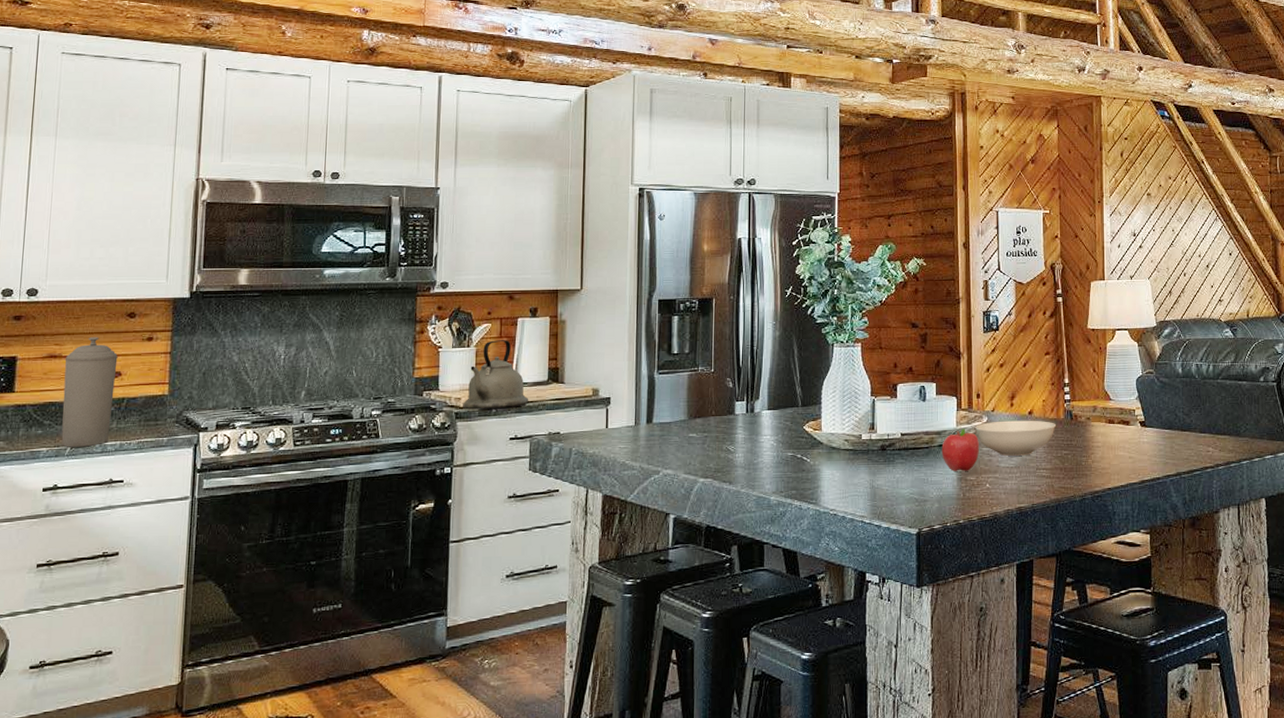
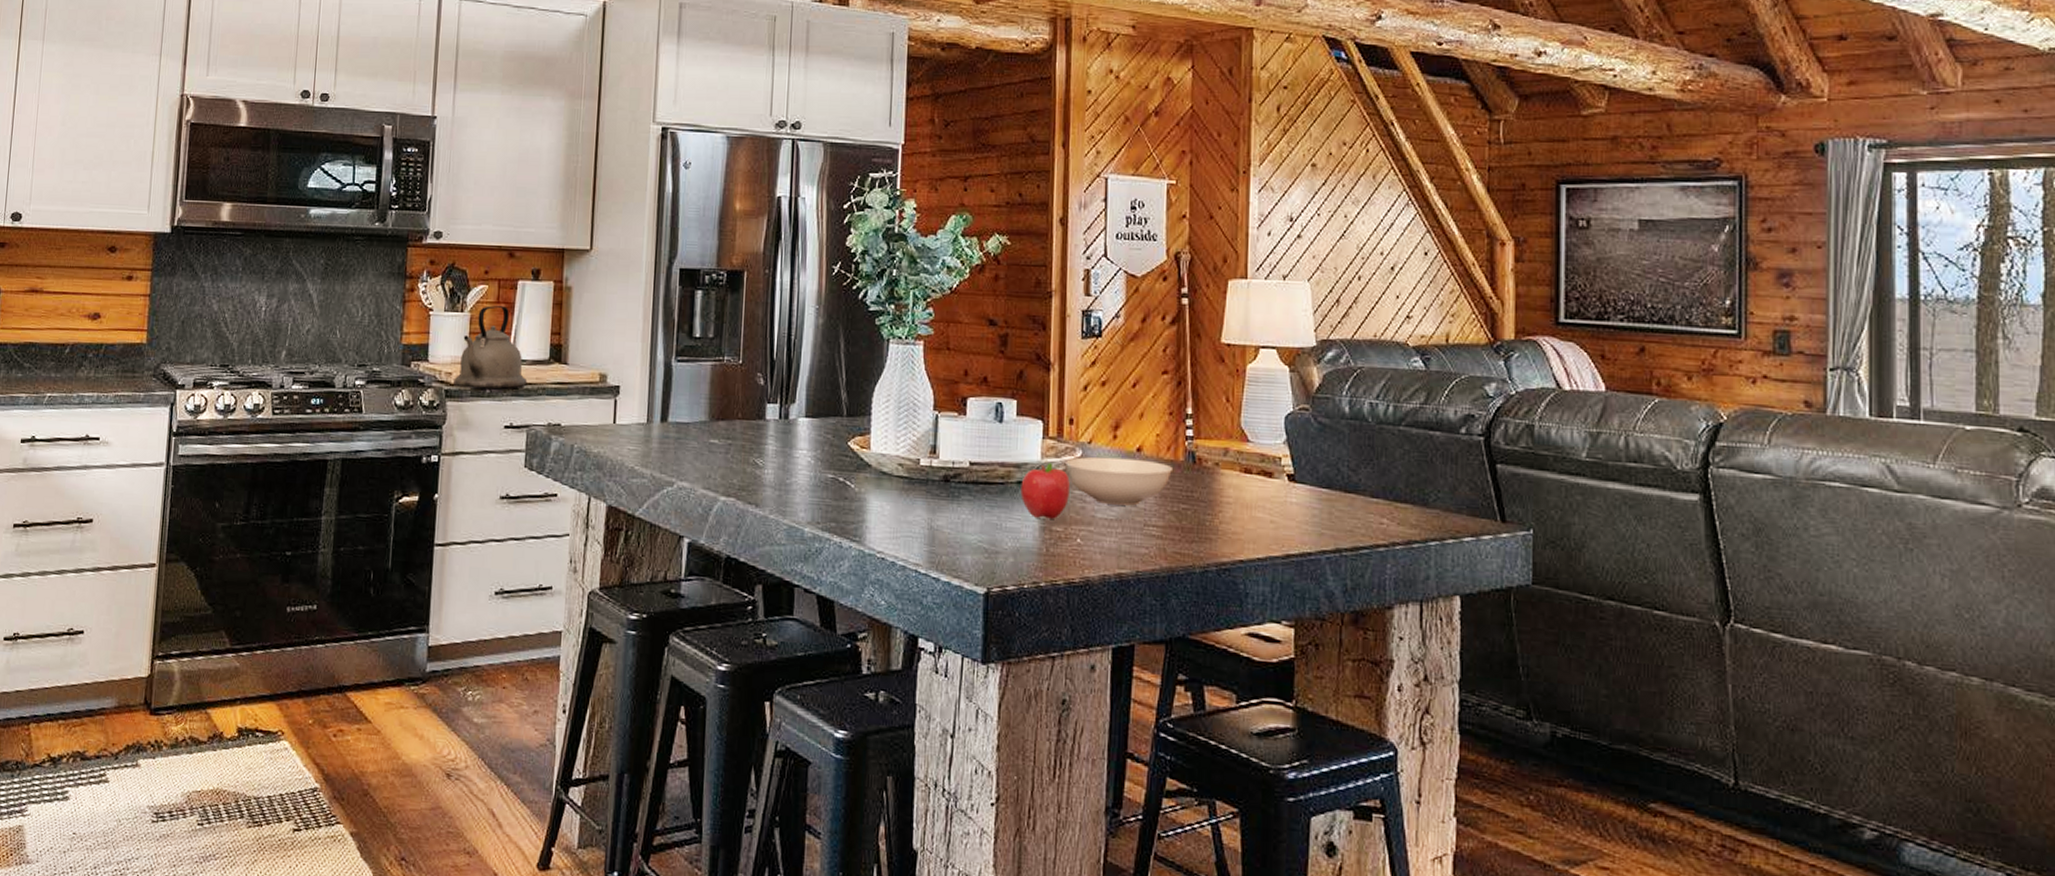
canister: present [61,337,118,447] -> none [40,271,98,397]

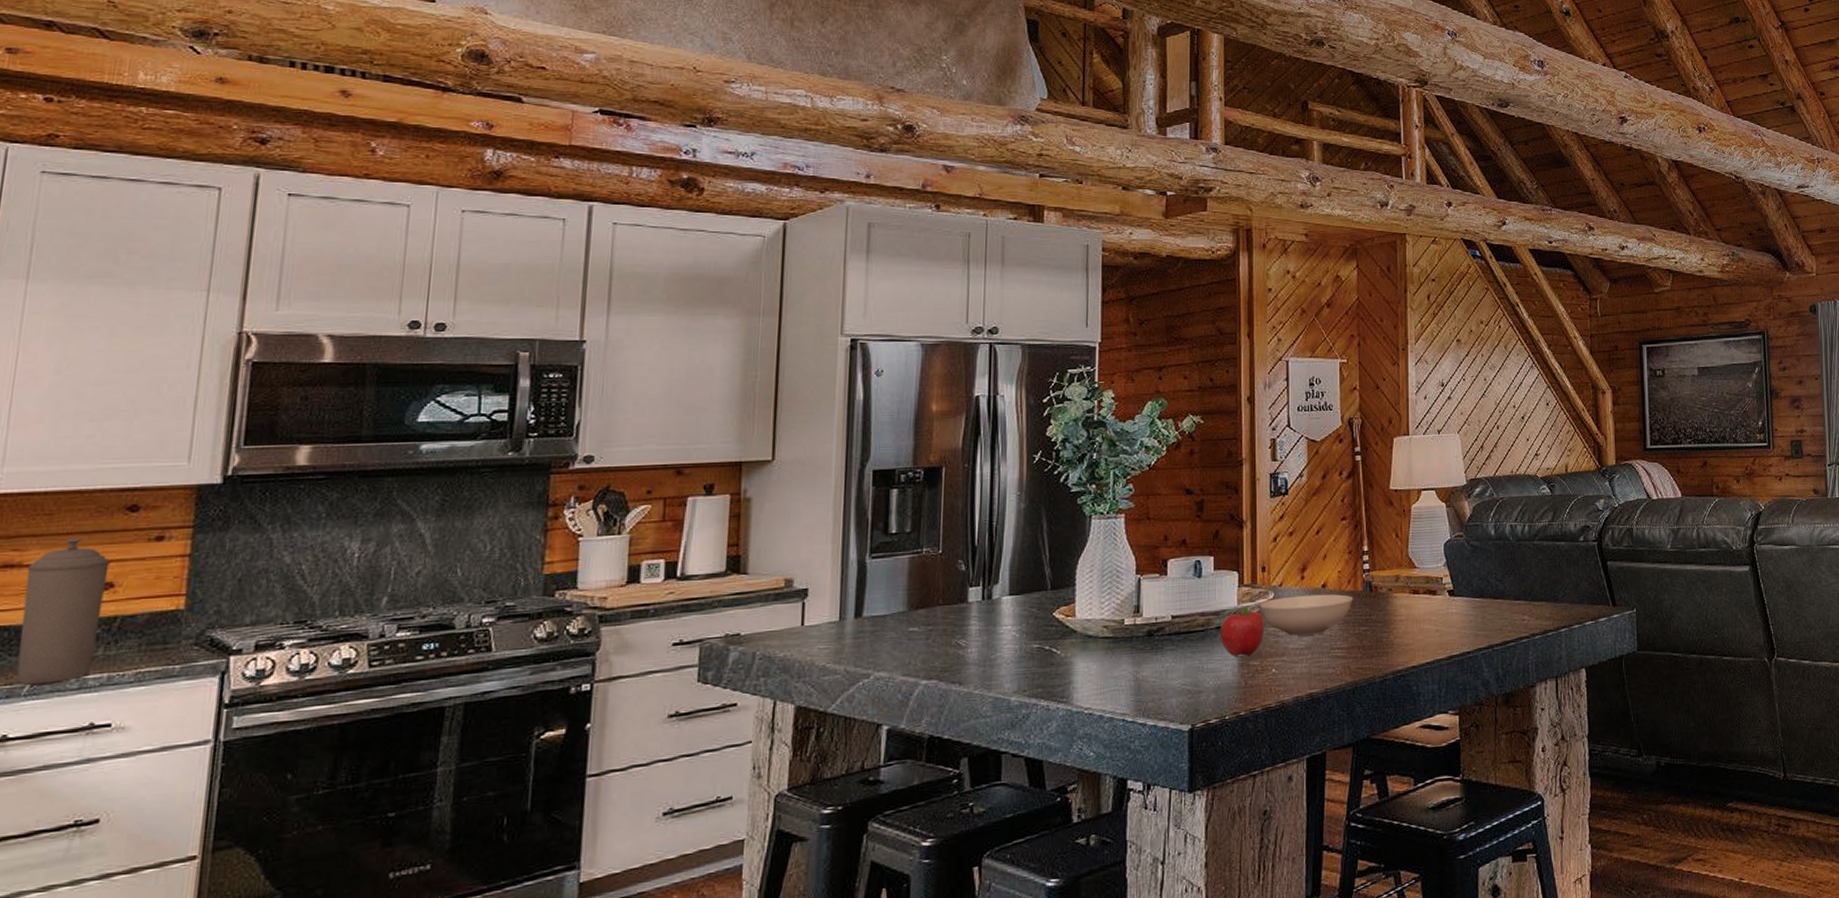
canister: none [40,271,98,397] -> present [15,538,110,685]
kettle: present [454,306,527,390] -> none [609,524,700,611]

